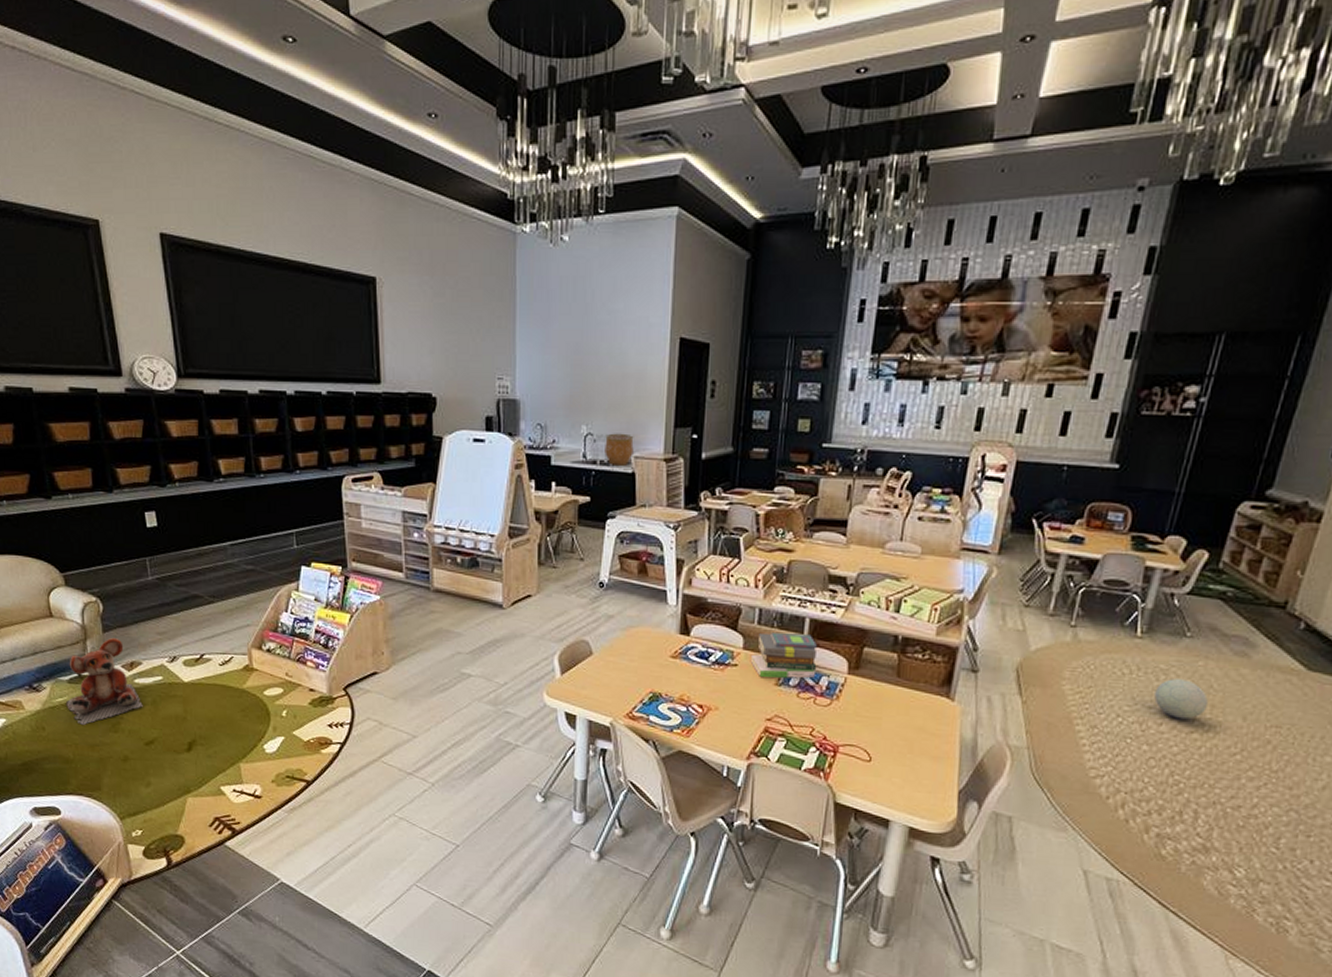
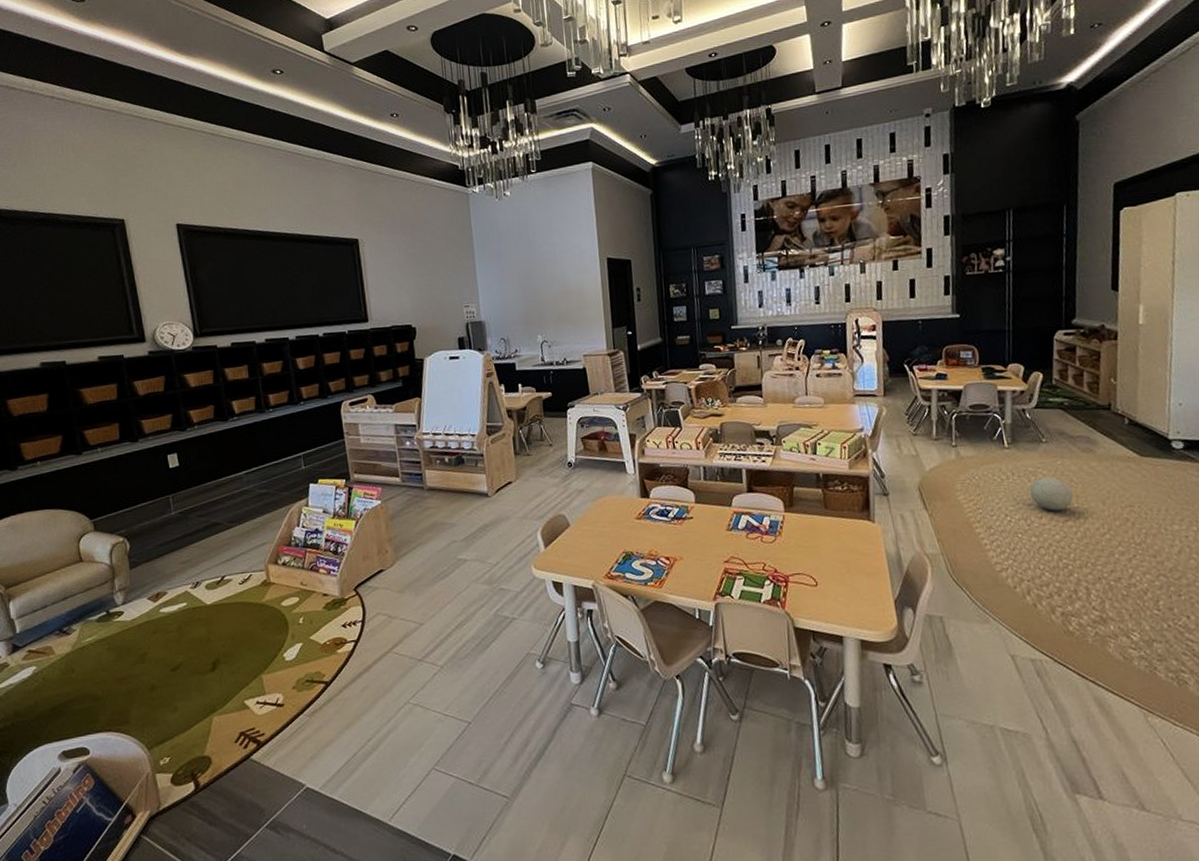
stuffed animal: present [65,637,144,725] -> none [94,572,170,661]
basket: present [605,433,634,467] -> none [557,337,582,365]
books: present [750,633,818,679] -> none [702,483,759,526]

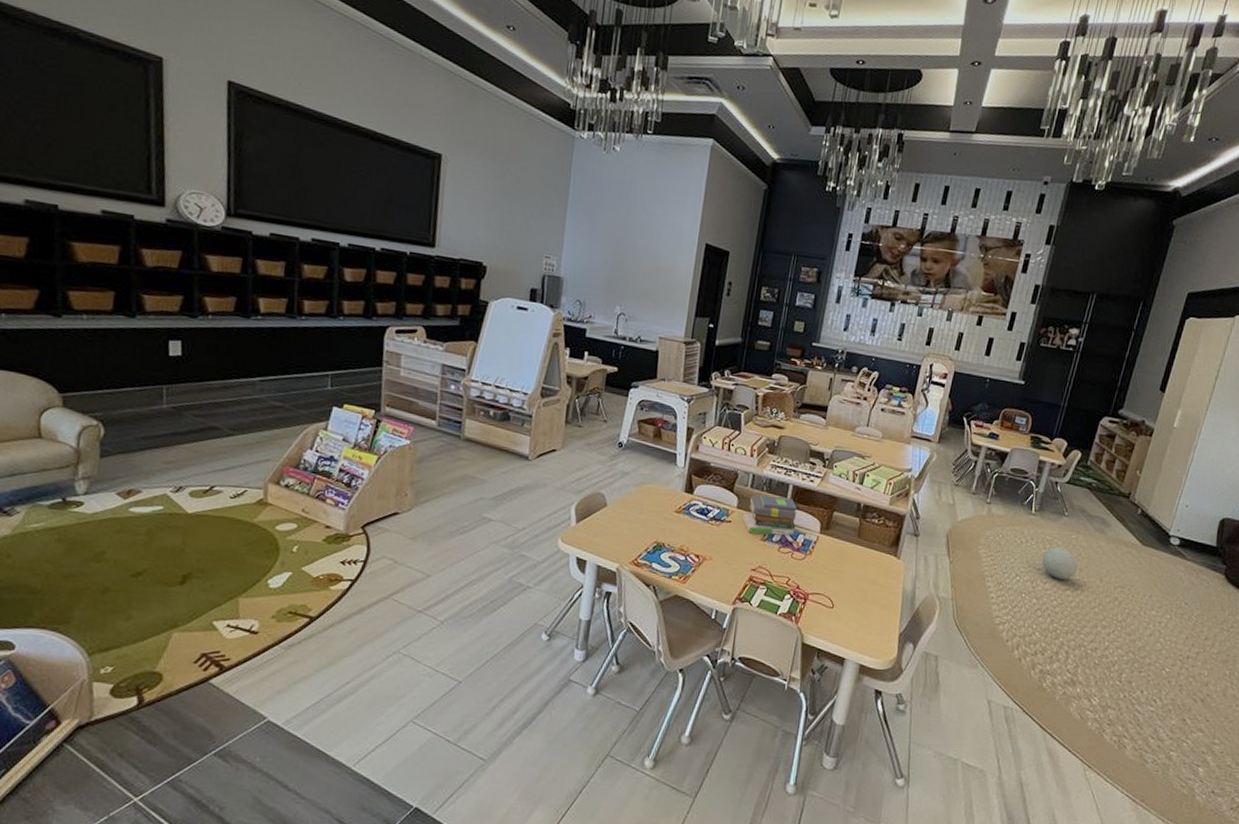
books: none [702,483,759,526] -> present [742,495,798,536]

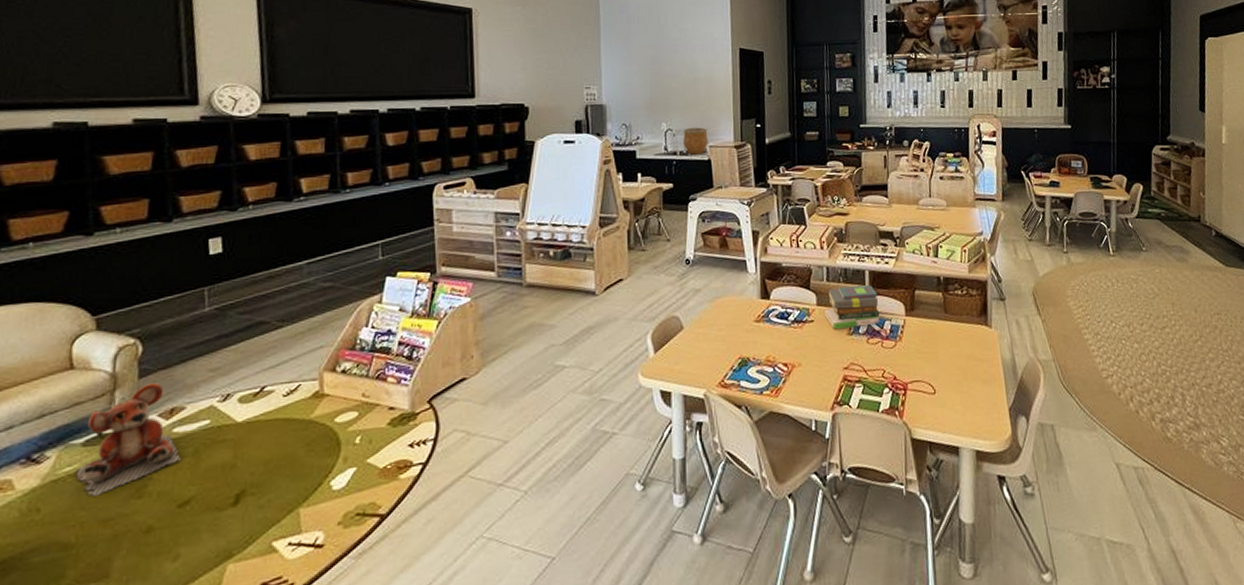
stuffed animal: none [41,463,137,553] -> present [74,382,182,496]
basket: none [634,315,660,345] -> present [683,127,708,156]
ball: present [1042,547,1078,580] -> none [1132,285,1170,318]

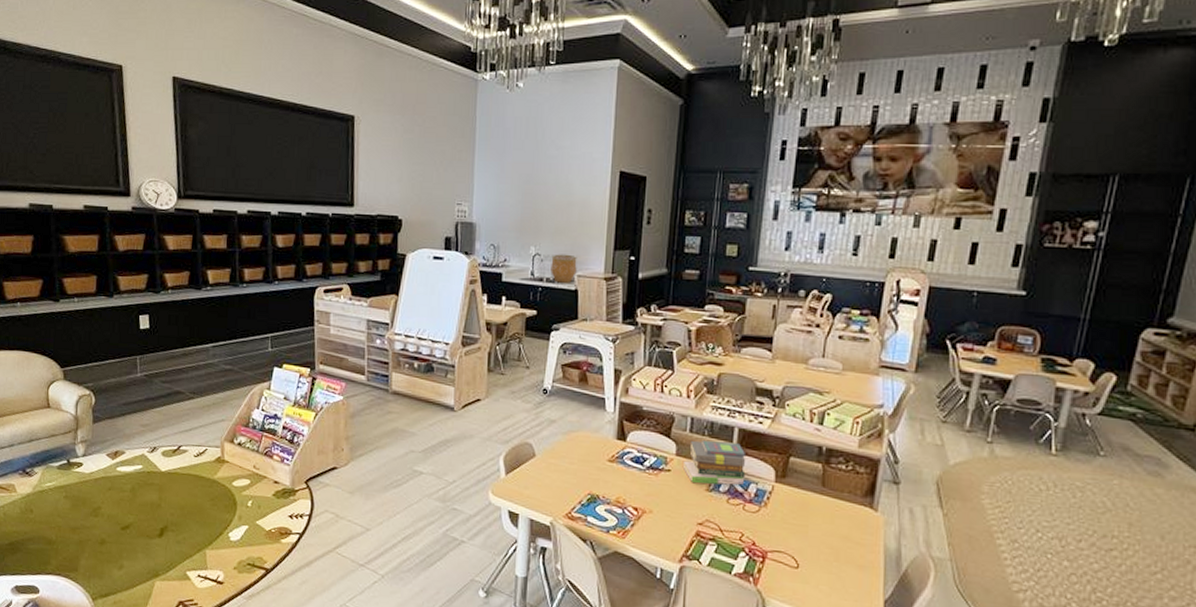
stuffed animal: present [74,382,182,496] -> none [53,428,124,509]

